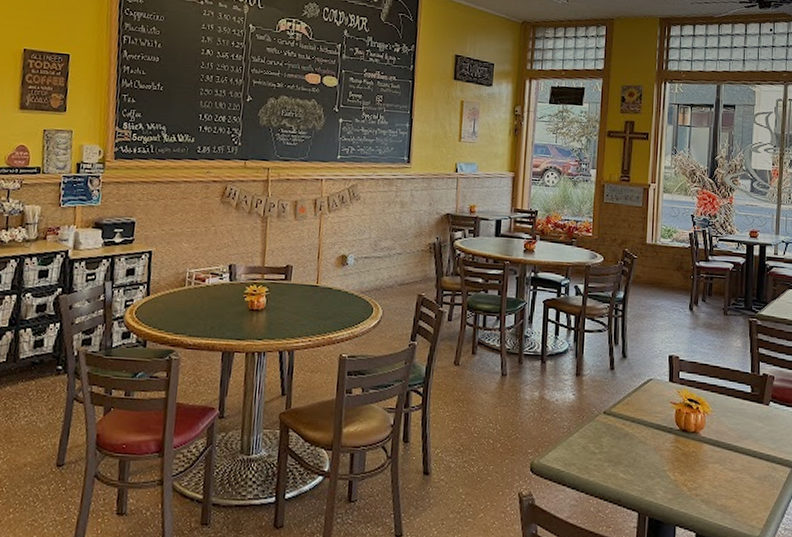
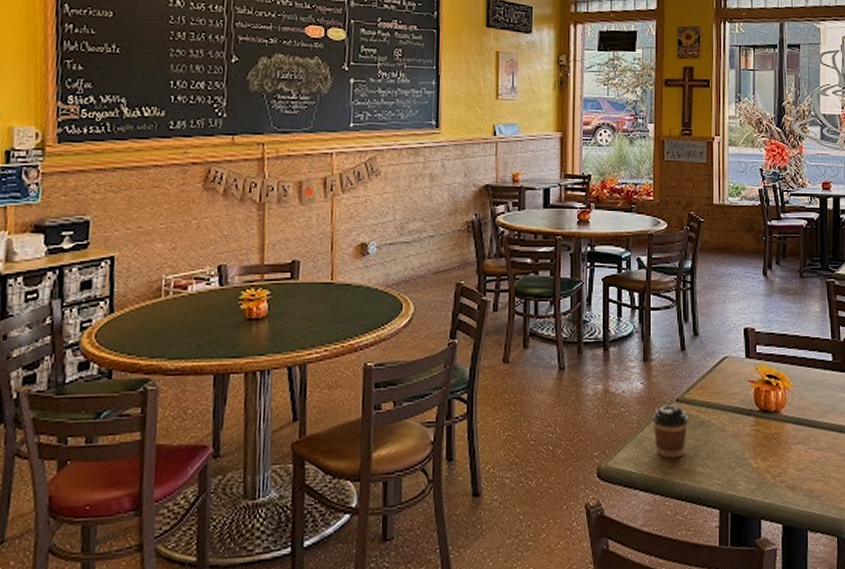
coffee cup: none [581,415,614,463] -> present [652,405,688,459]

